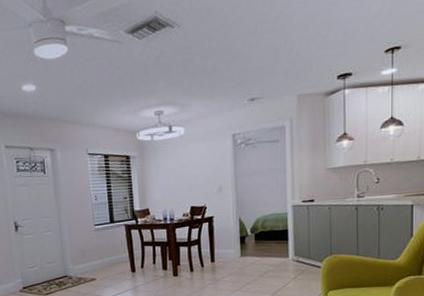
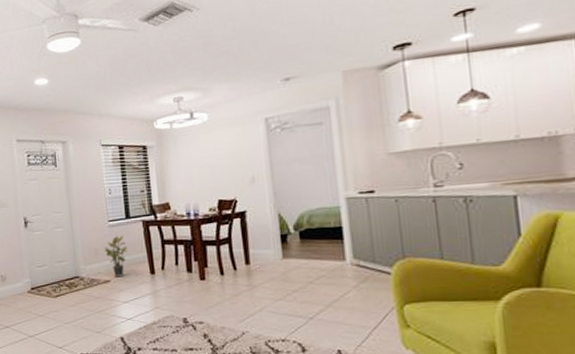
potted plant: none [91,238,111,276] -> present [104,235,127,278]

